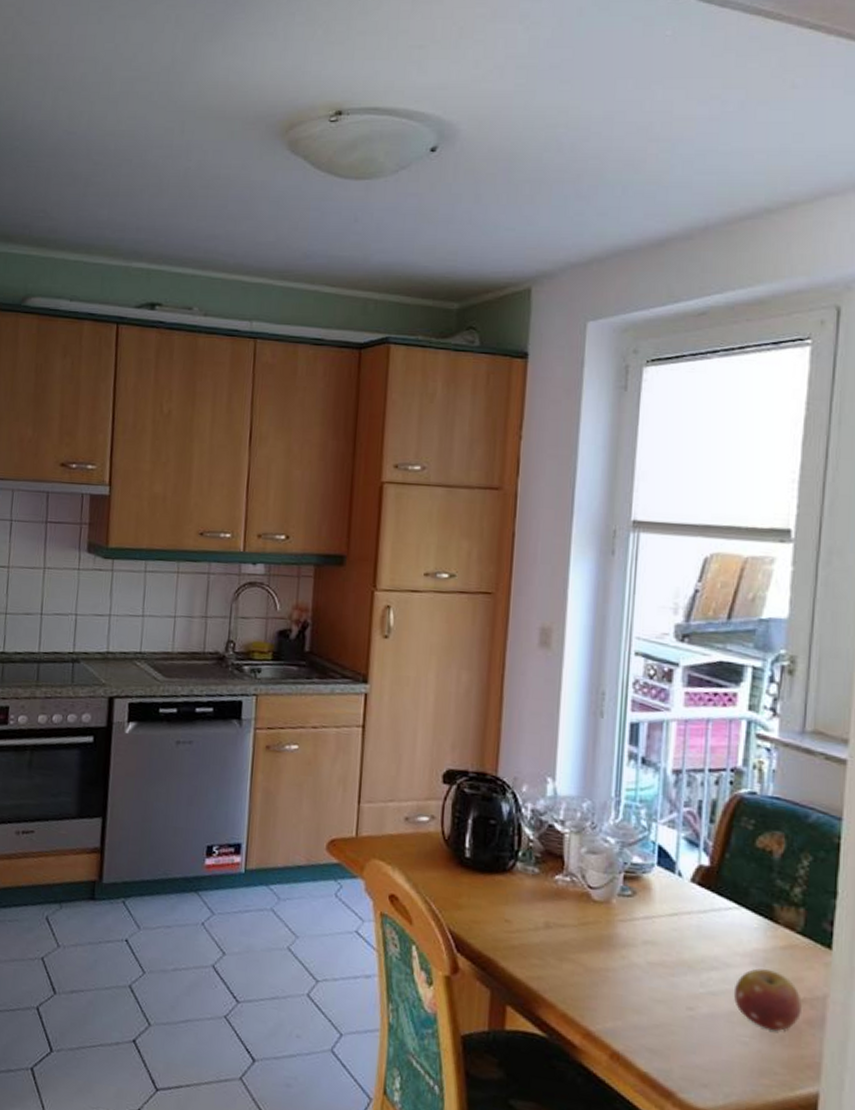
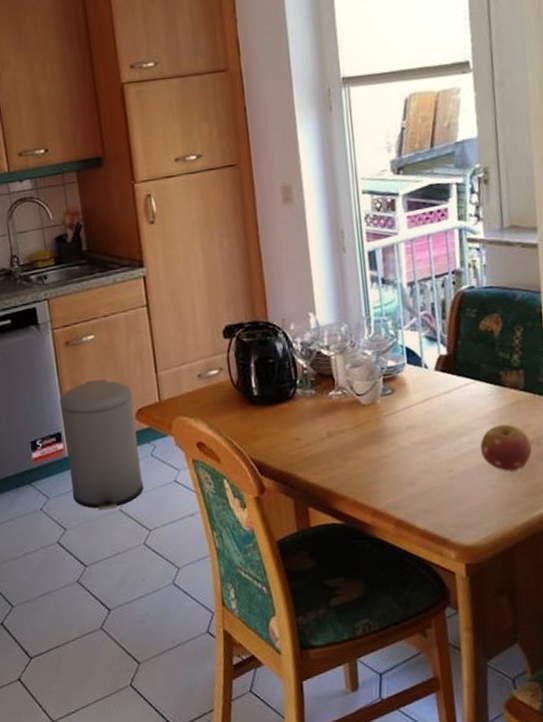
pedal bin: none [239,794,328,945] -> present [59,379,143,510]

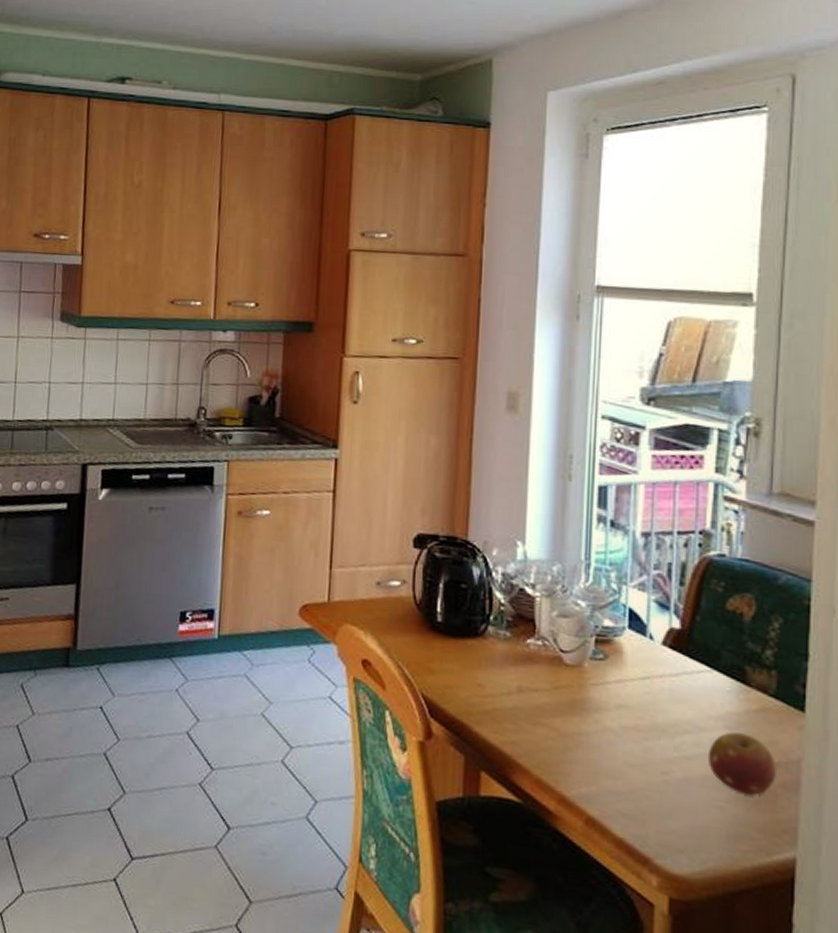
pedal bin: present [59,379,143,510] -> none [213,559,300,711]

